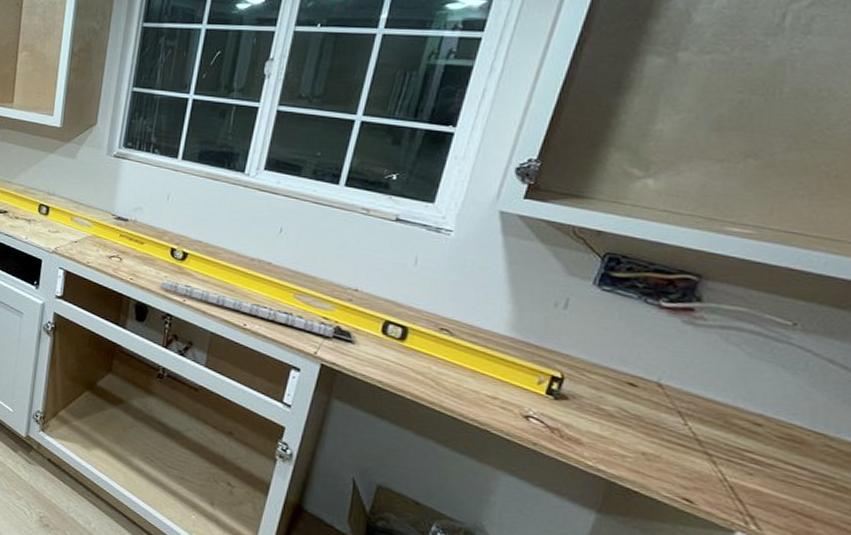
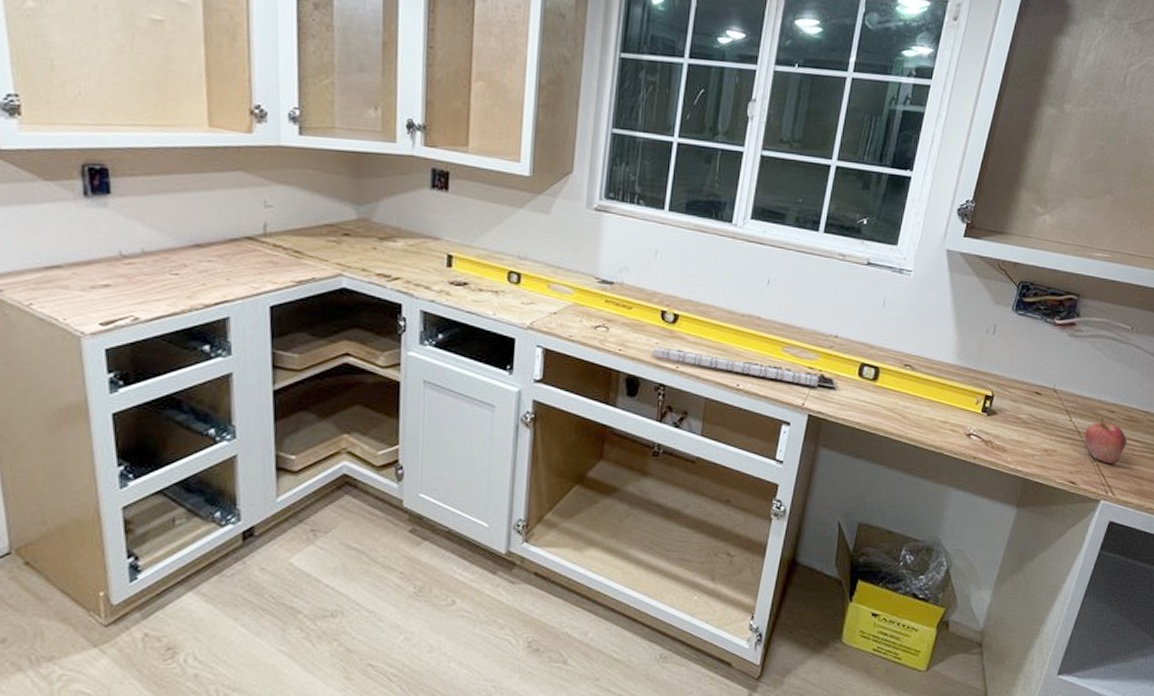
fruit: none [707,428,785,491] -> present [1084,417,1127,465]

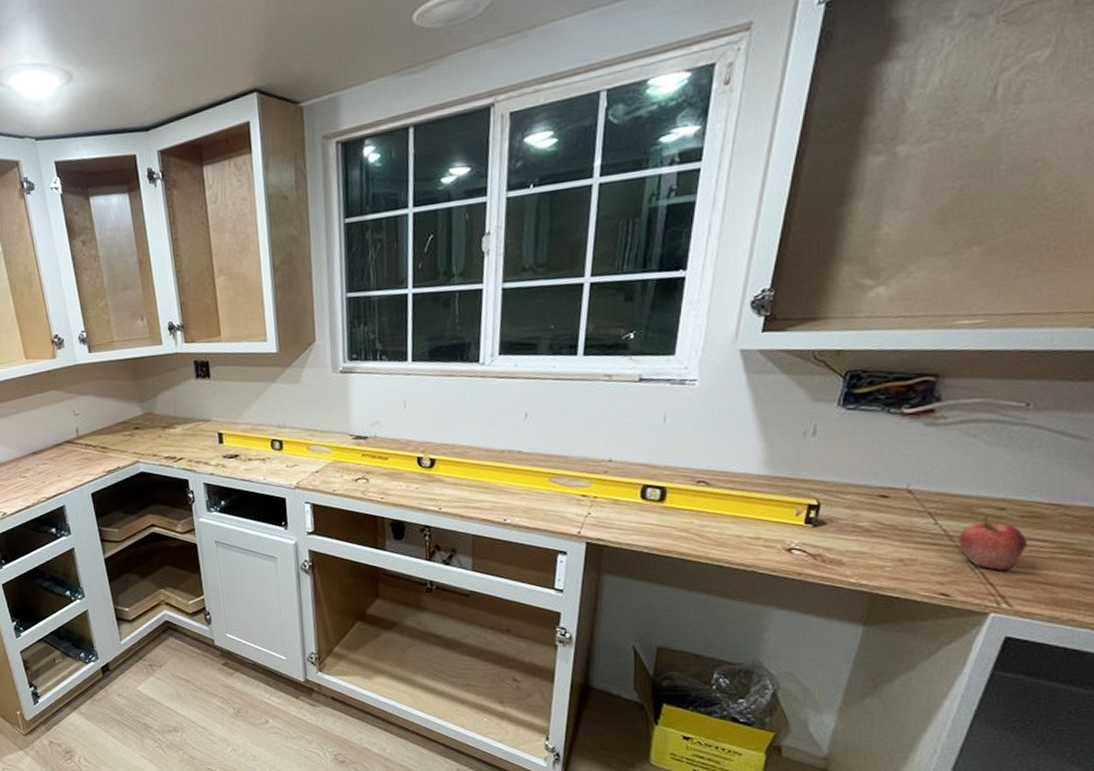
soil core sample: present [652,347,837,389] -> none [413,491,617,515]

